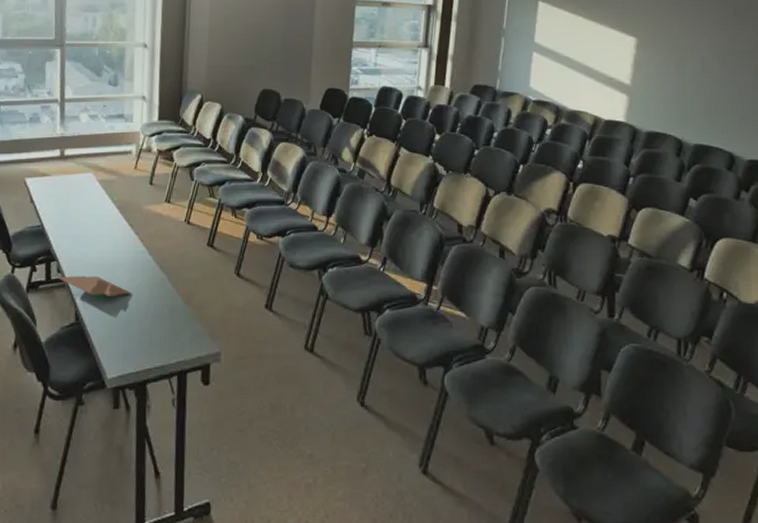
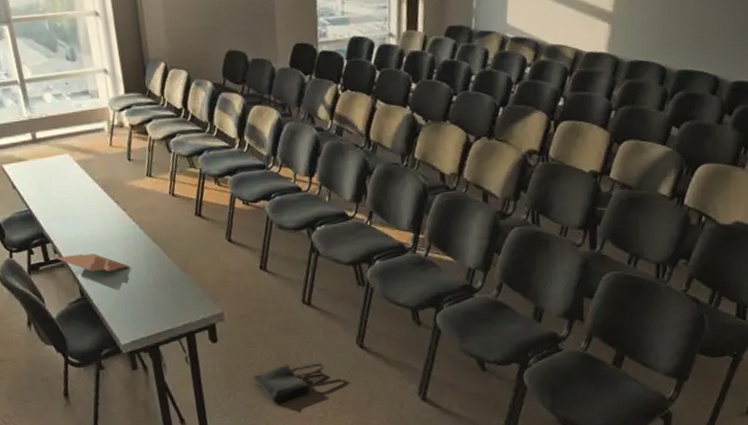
tote bag: none [242,416,320,463] -> present [254,364,324,404]

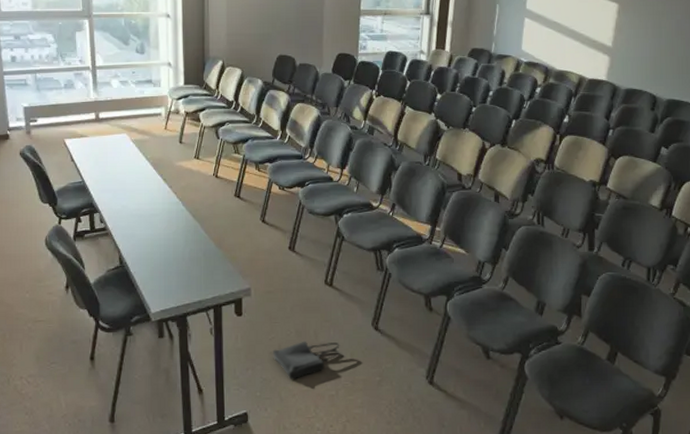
papers: present [55,253,130,275] -> none [101,225,169,246]

